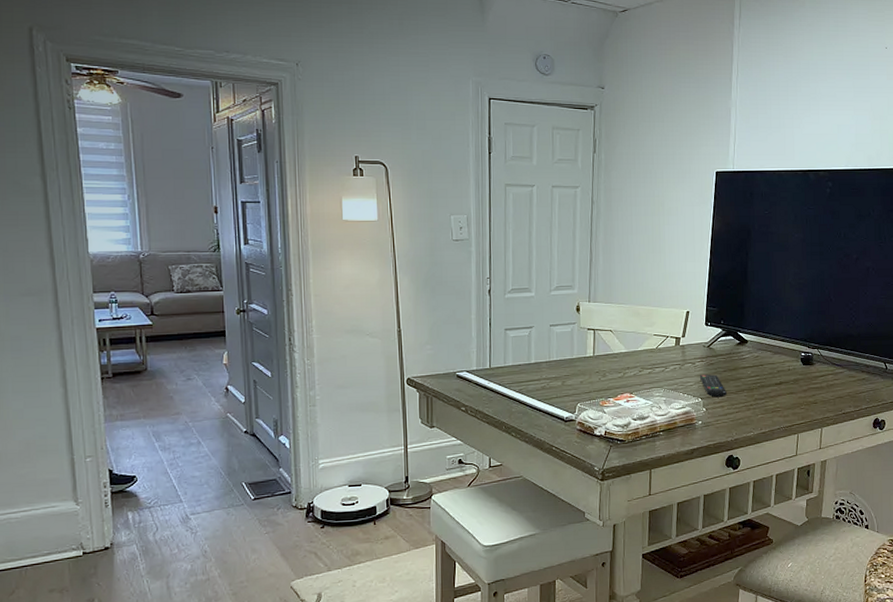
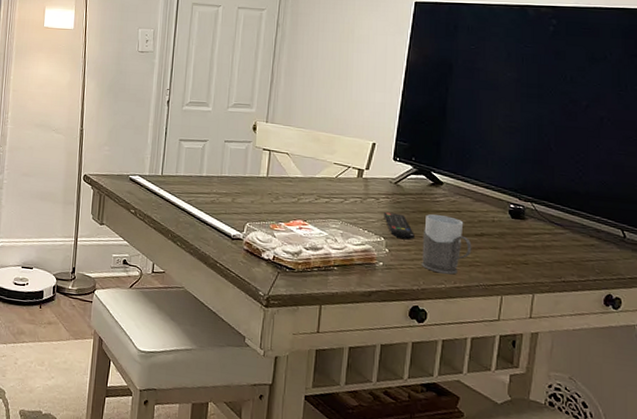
mug: none [733,371,773,423] -> present [422,214,472,275]

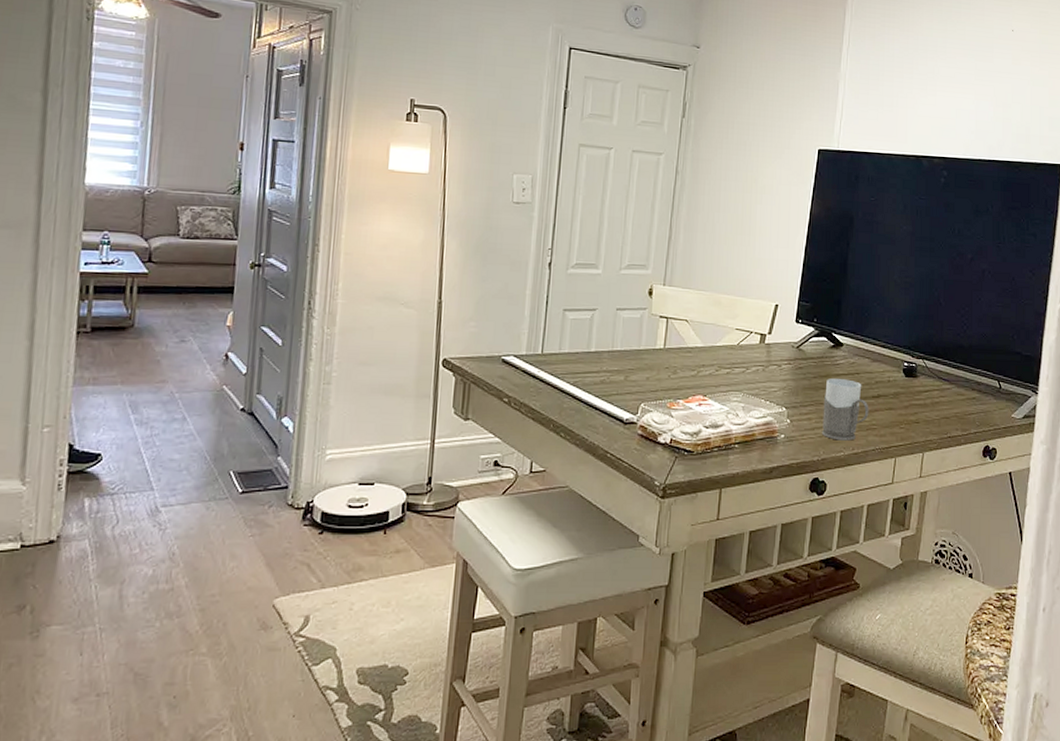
remote control: present [384,212,414,240] -> none [786,380,815,408]

